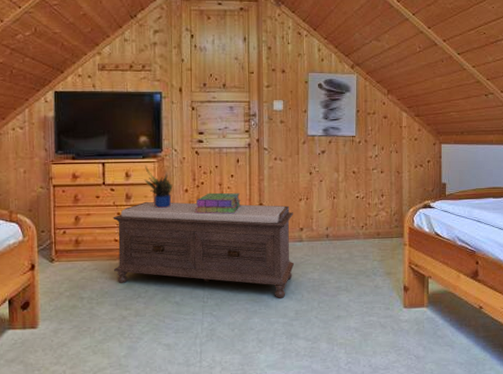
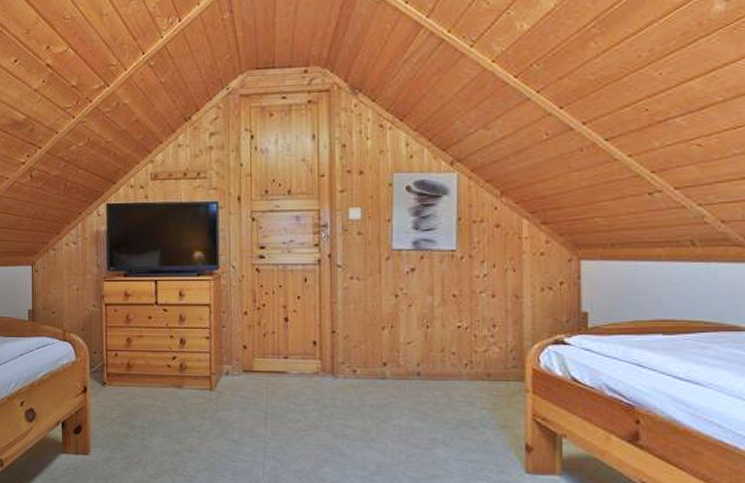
bench: present [113,201,295,298] -> none [166,324,376,446]
potted plant: present [144,165,173,209] -> none [199,283,230,333]
stack of books: present [195,192,241,214] -> none [256,316,309,342]

